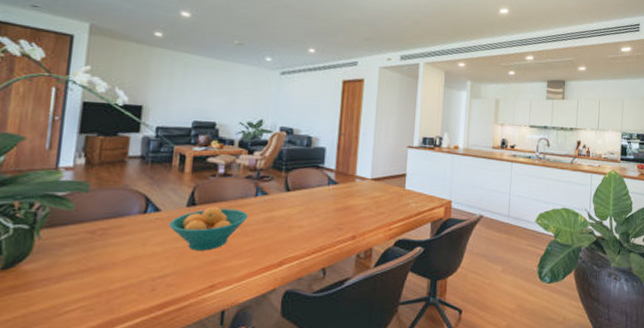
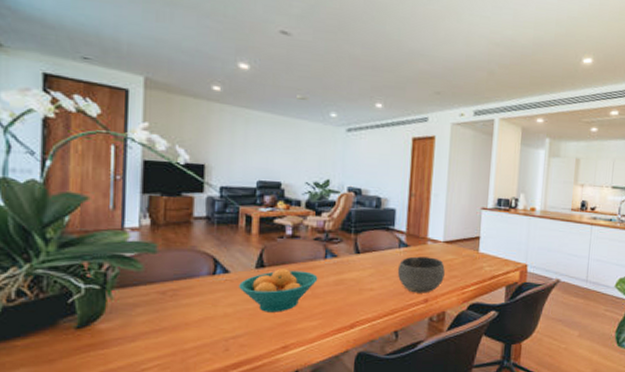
bowl: none [326,193,373,230] -> present [397,256,445,293]

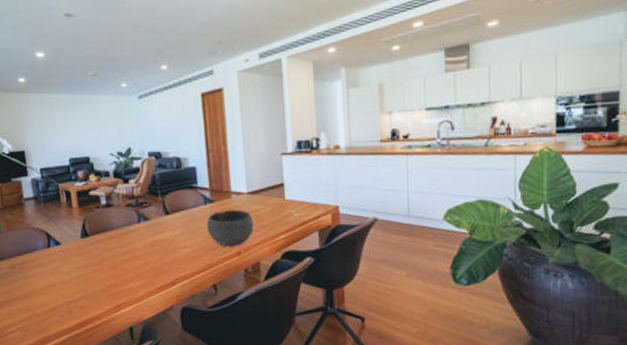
fruit bowl: present [239,268,318,313] -> none [70,236,136,277]

